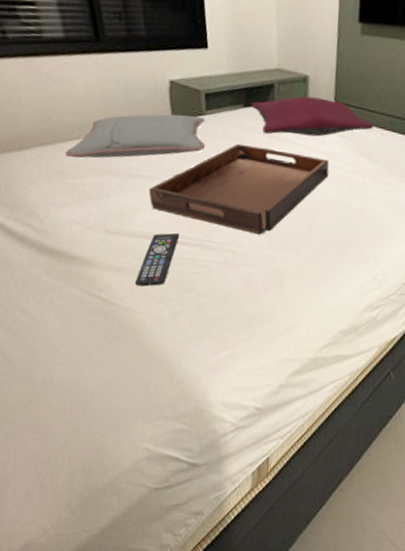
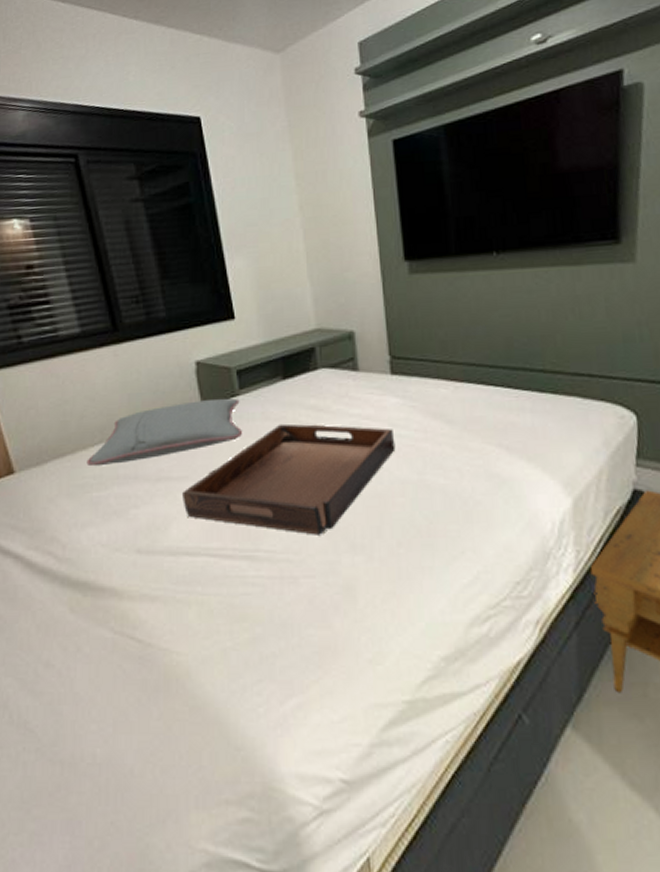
remote control: present [134,232,180,287] -> none [173,544,223,618]
pillow: present [251,96,374,137] -> none [291,355,442,408]

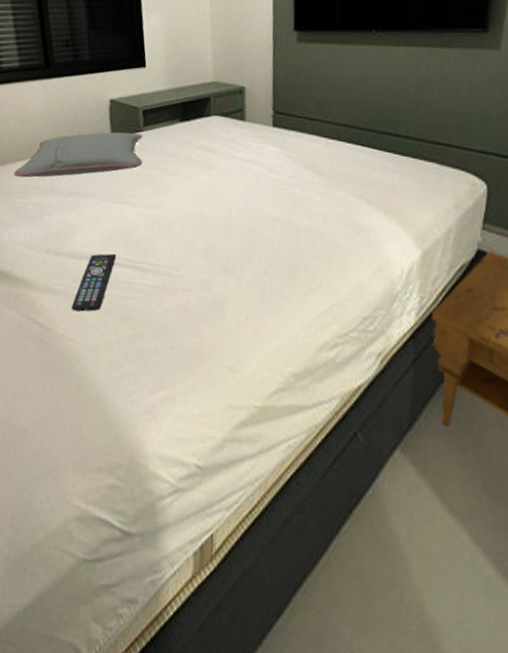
remote control: none [173,544,223,618] -> present [70,253,117,312]
serving tray: present [183,423,396,535] -> none [88,159,271,256]

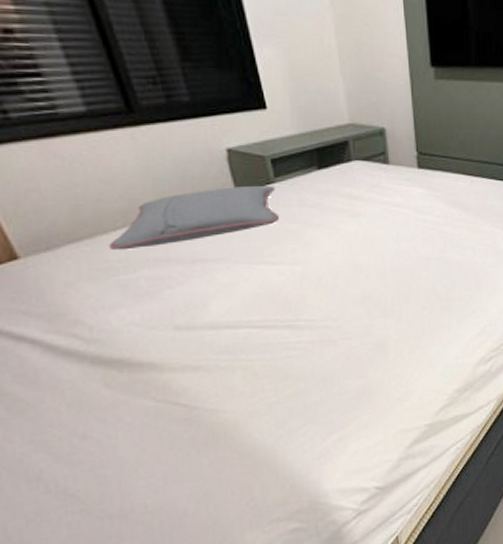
remote control: present [70,253,117,312] -> none [217,316,265,383]

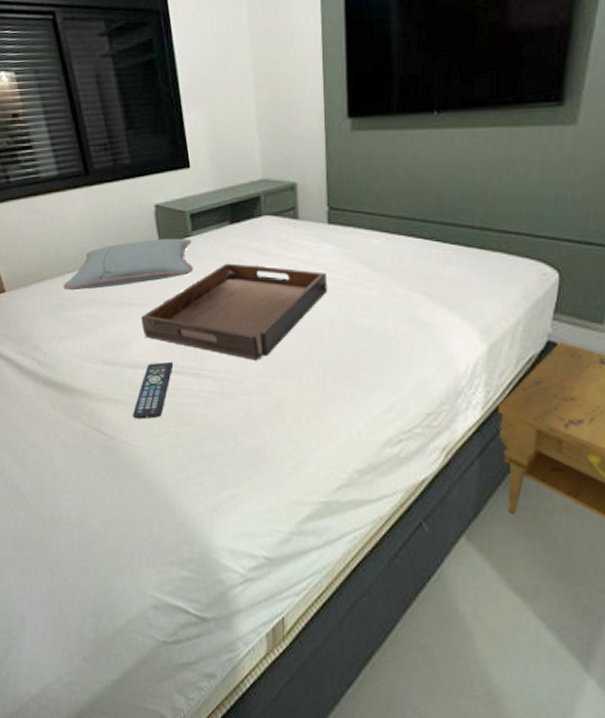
remote control: none [217,316,265,383] -> present [132,361,174,419]
serving tray: none [220,209,421,305] -> present [141,263,328,361]

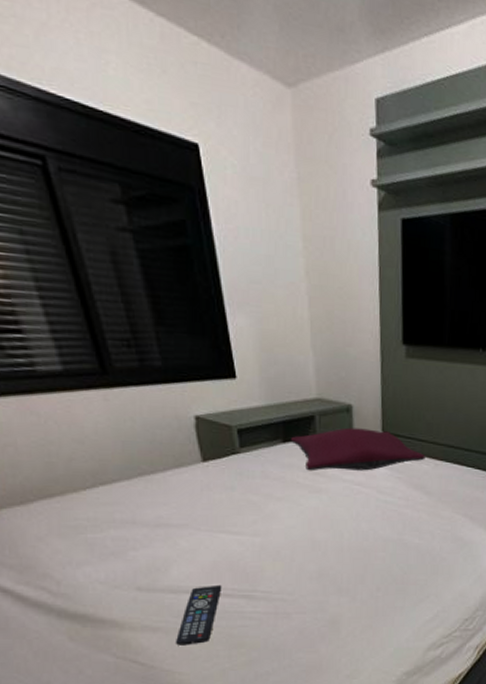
pillow: present [63,238,194,291] -> none [78,454,243,510]
serving tray: present [141,263,328,361] -> none [183,483,381,580]
pillow: none [238,205,375,251] -> present [291,427,425,471]

